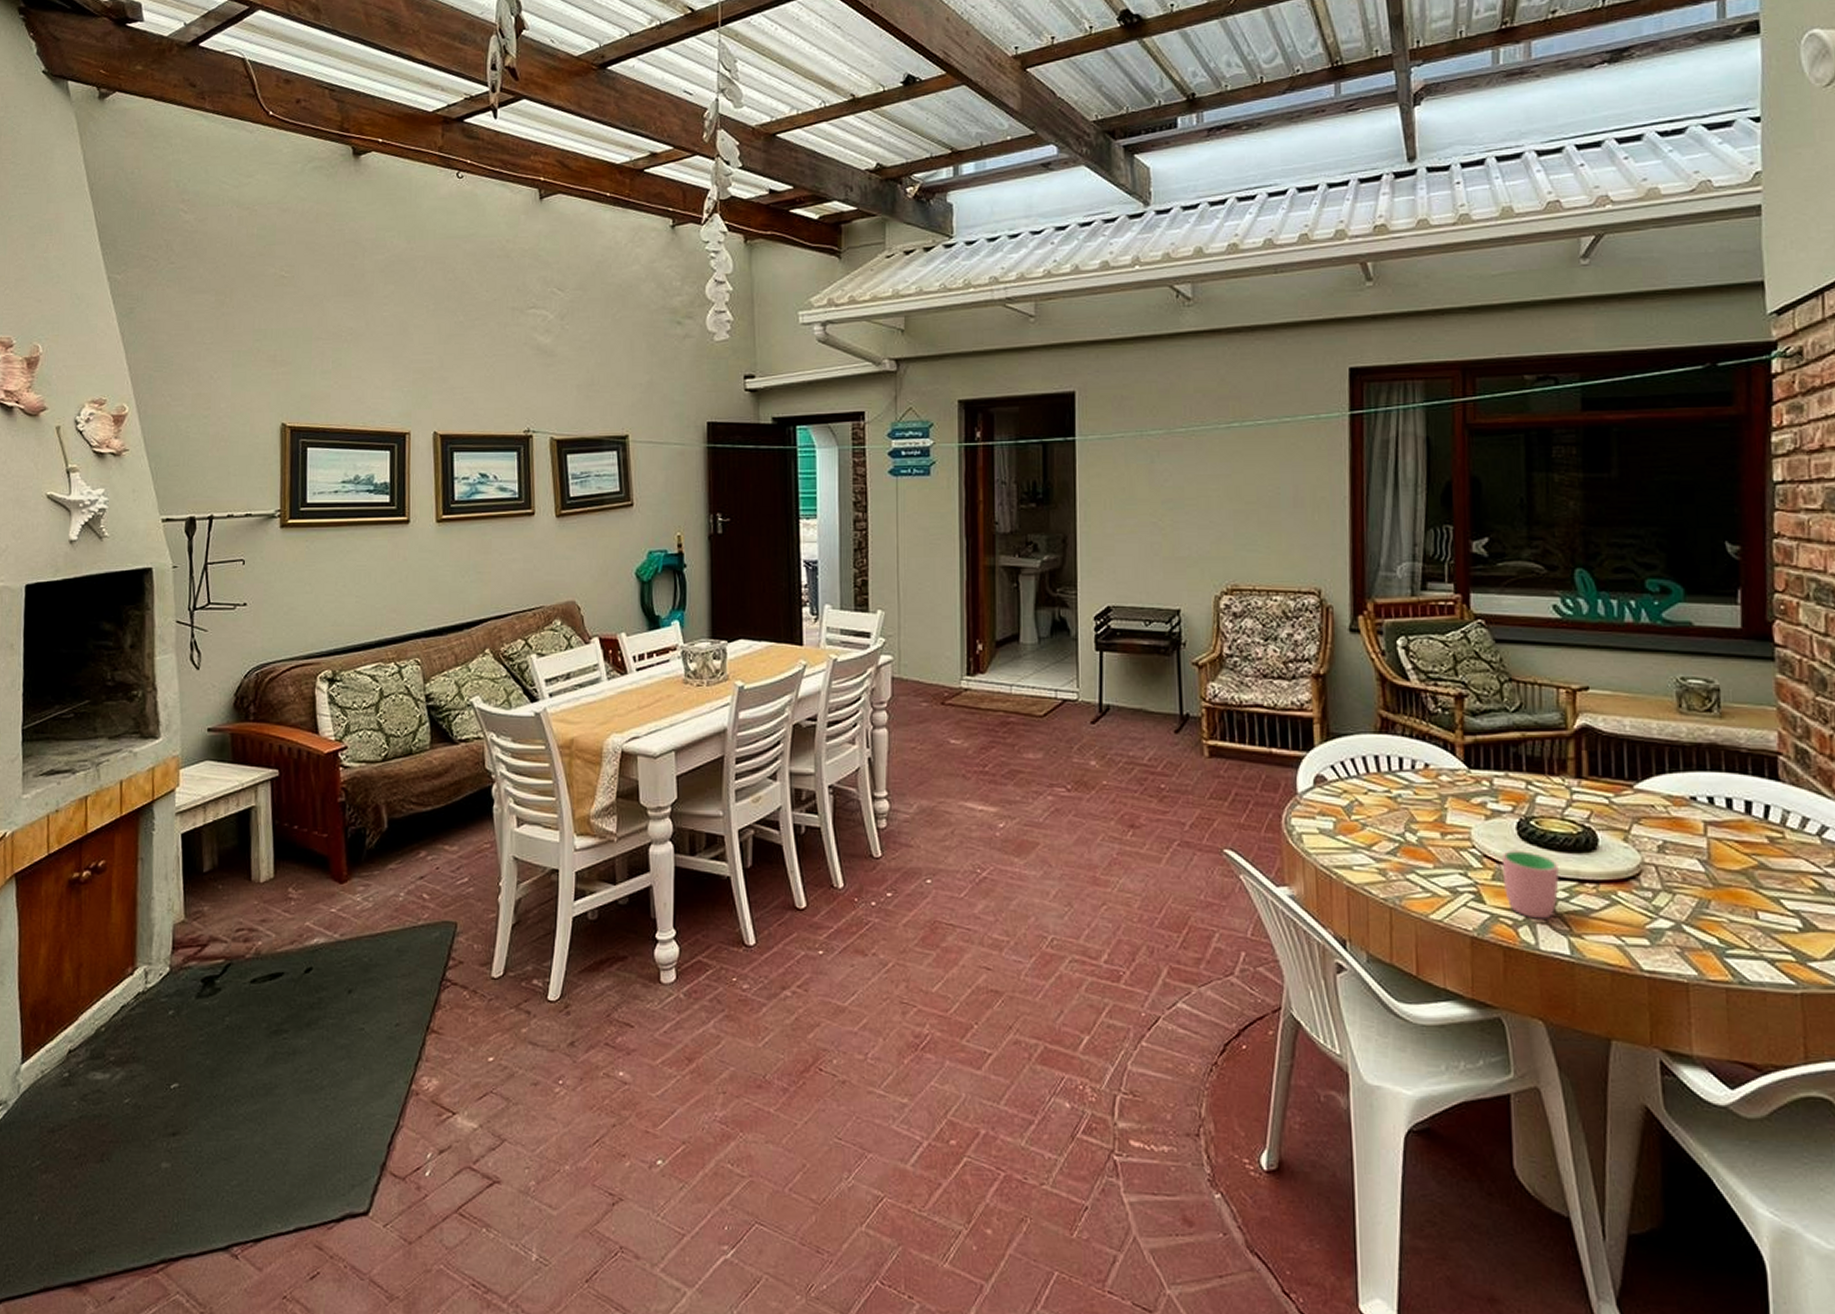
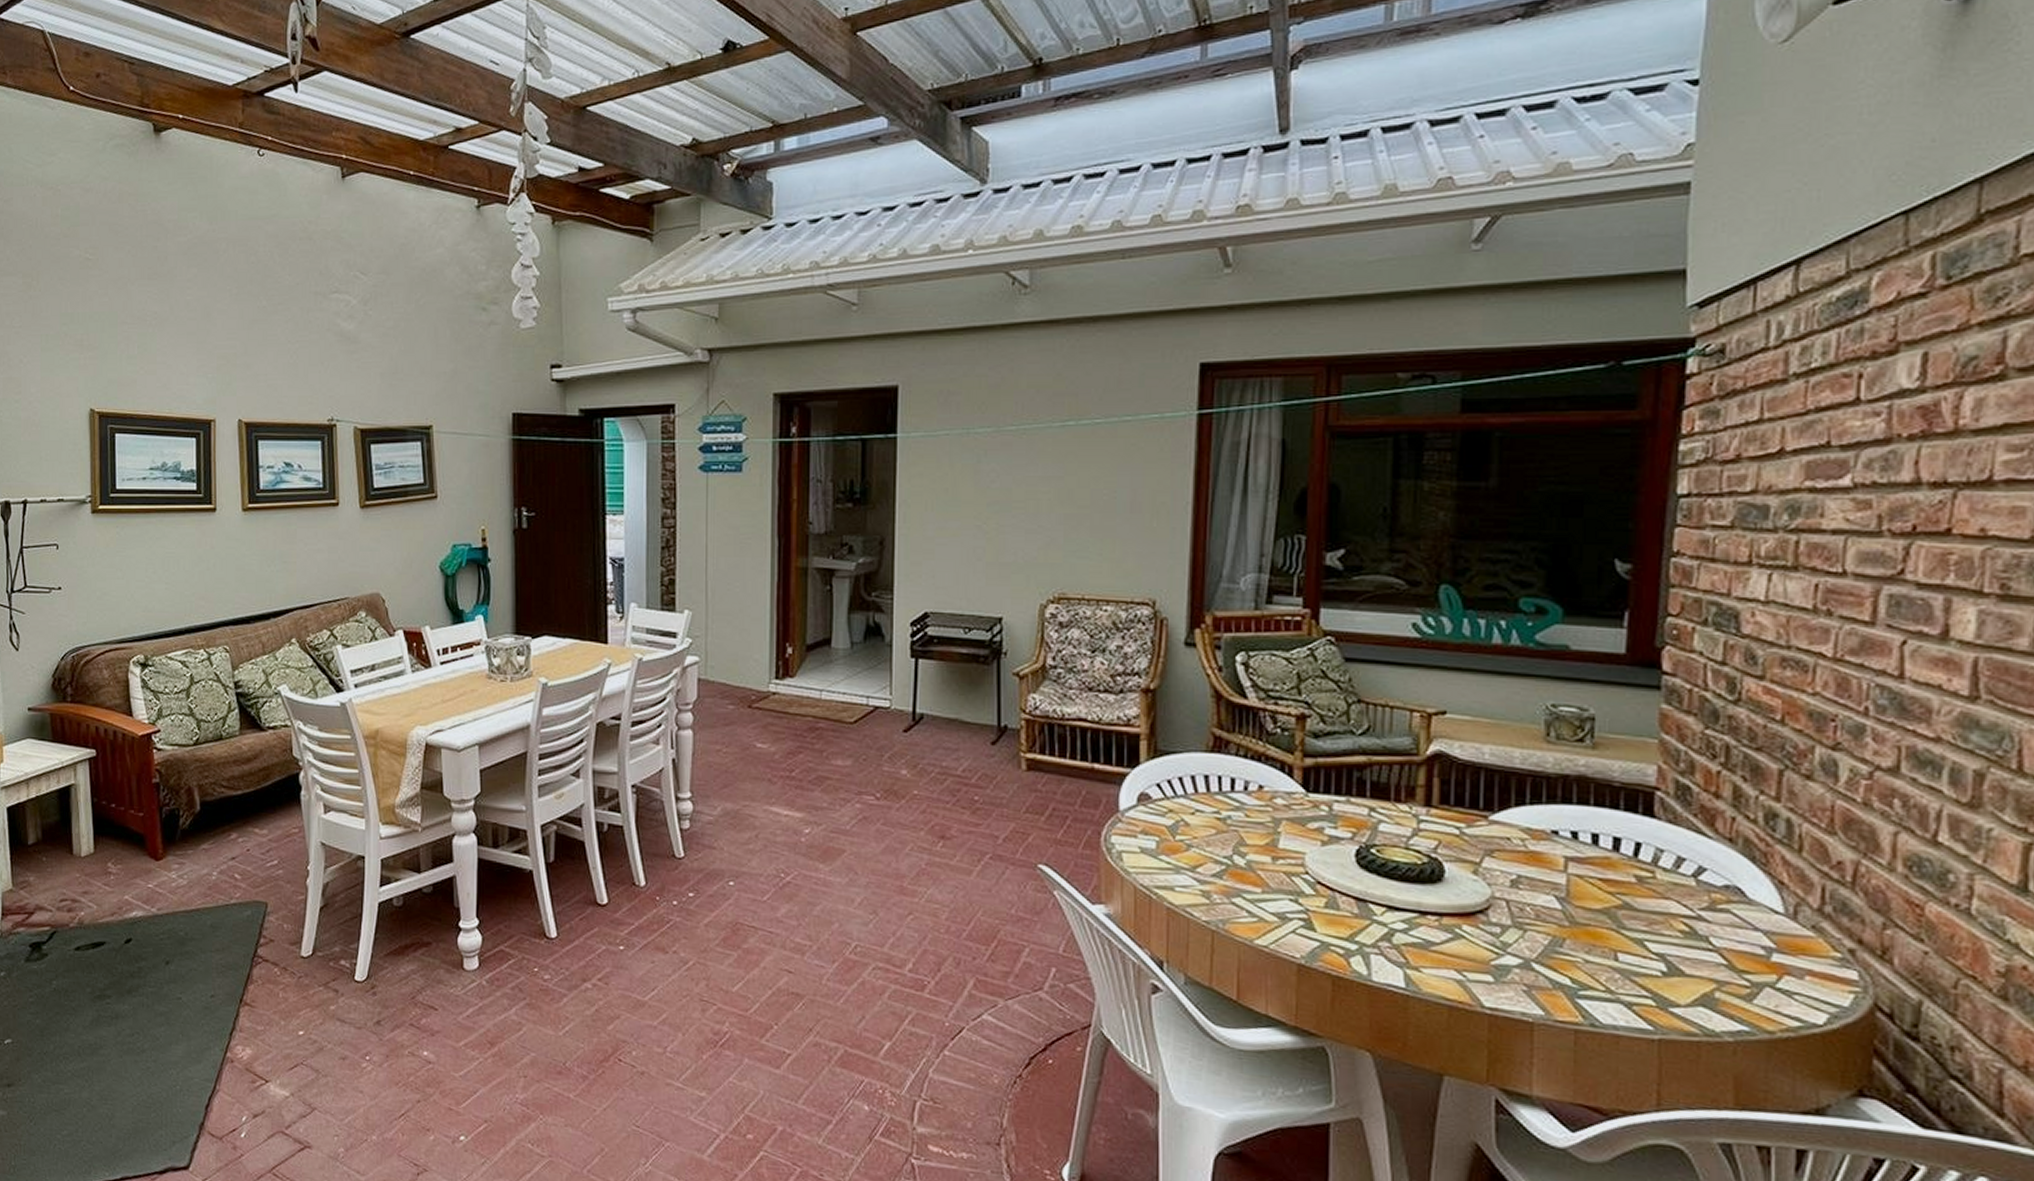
cup: present [1501,851,1559,919] -> none [1336,878,1398,950]

